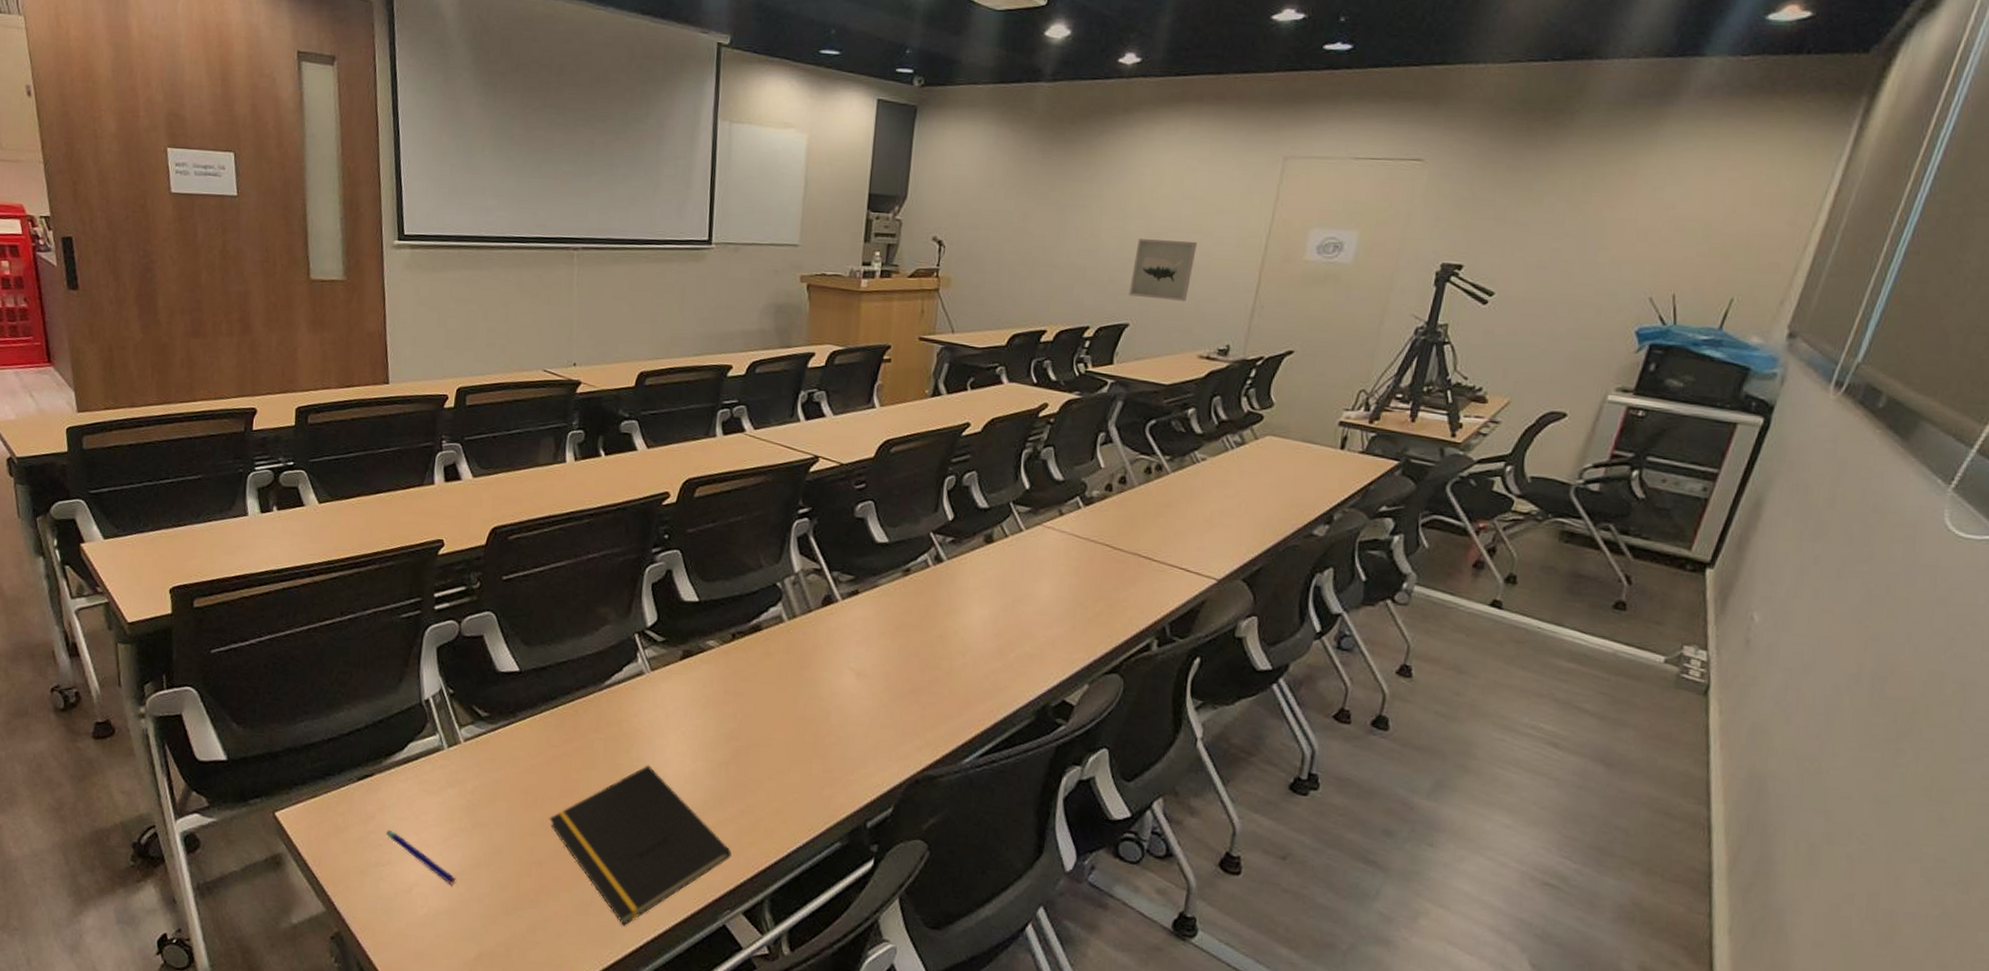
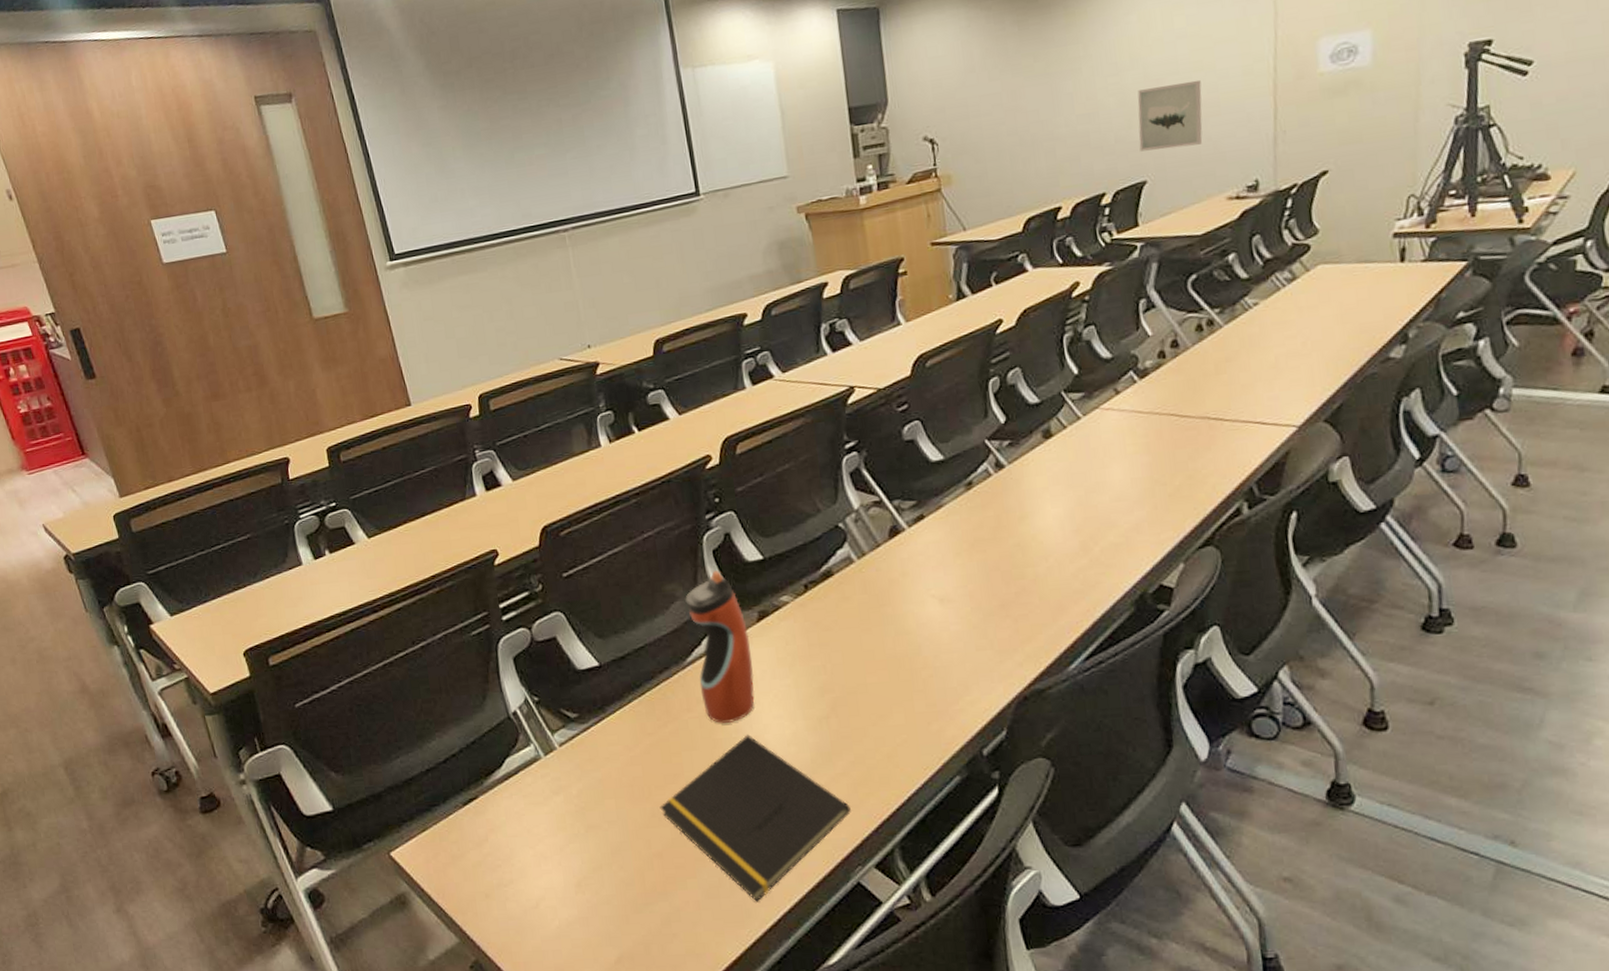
pen: present [386,829,456,885] -> none [502,848,581,892]
water bottle: none [612,603,670,751] -> present [685,571,755,723]

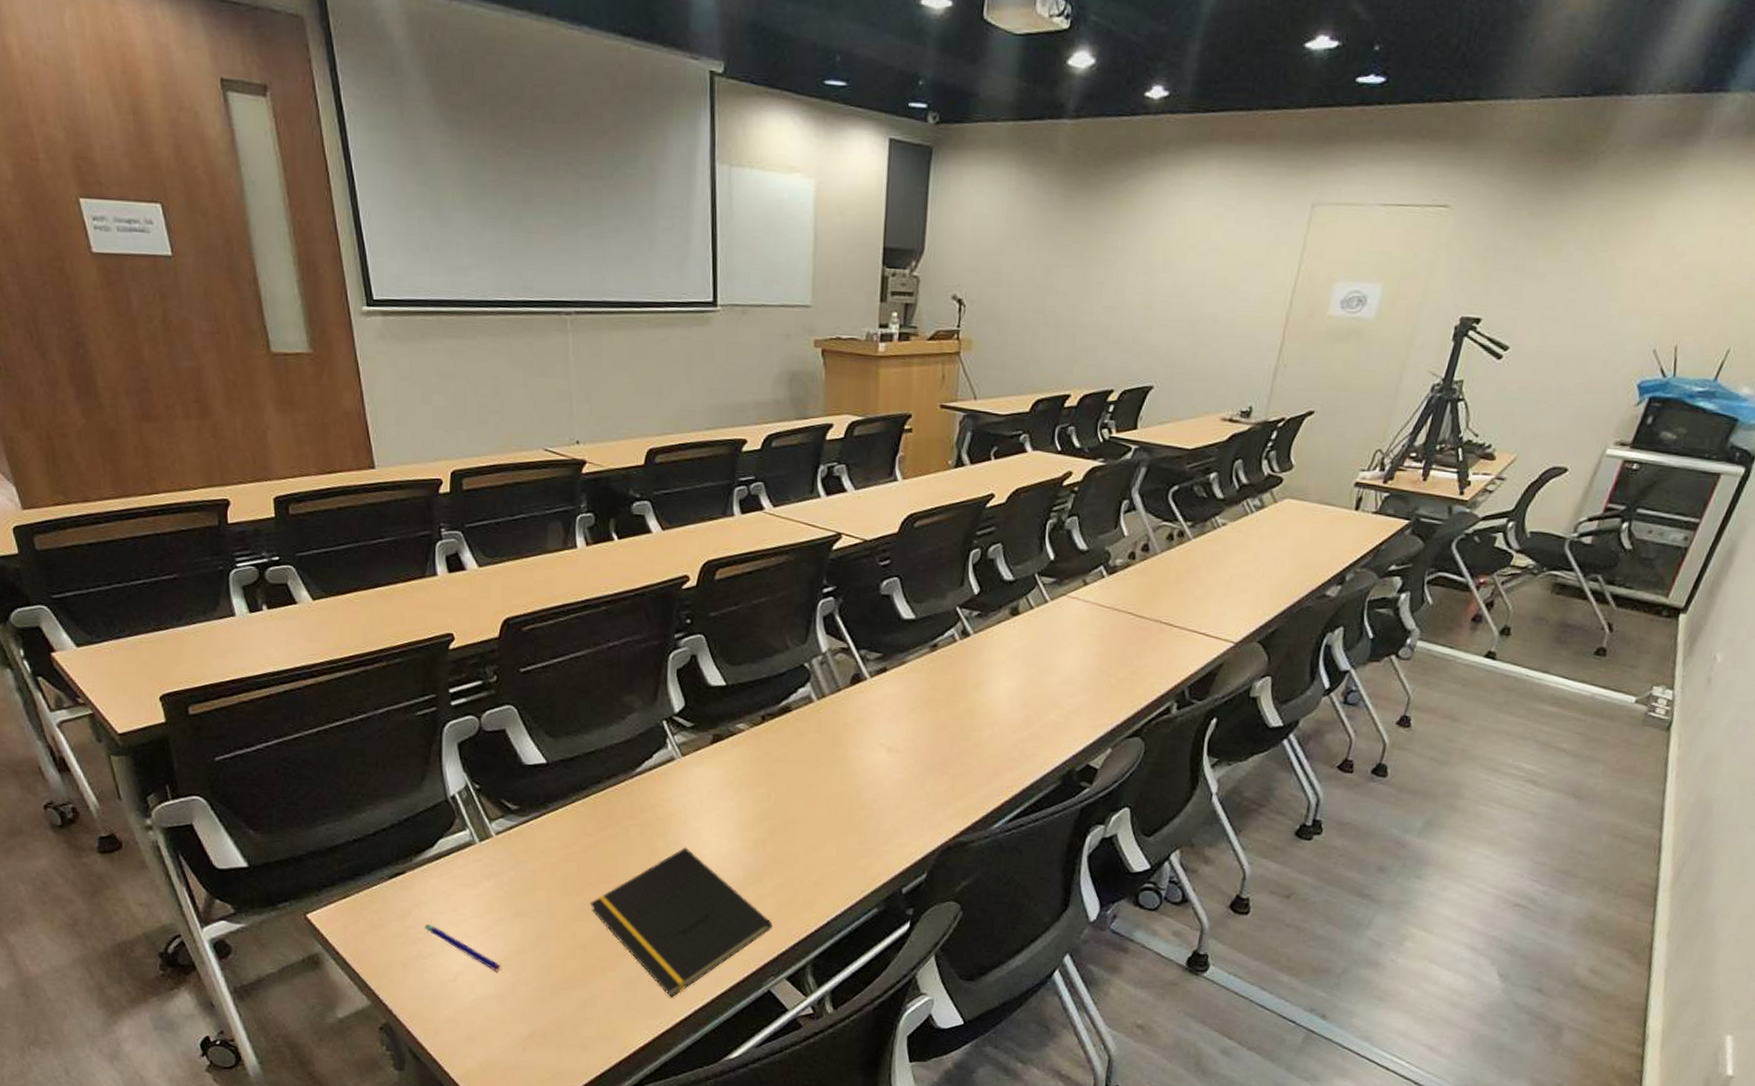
pen: none [502,848,581,892] -> present [425,923,501,971]
water bottle: present [685,571,755,723] -> none [642,689,701,834]
wall art: present [1137,79,1203,152] -> none [1153,295,1223,361]

